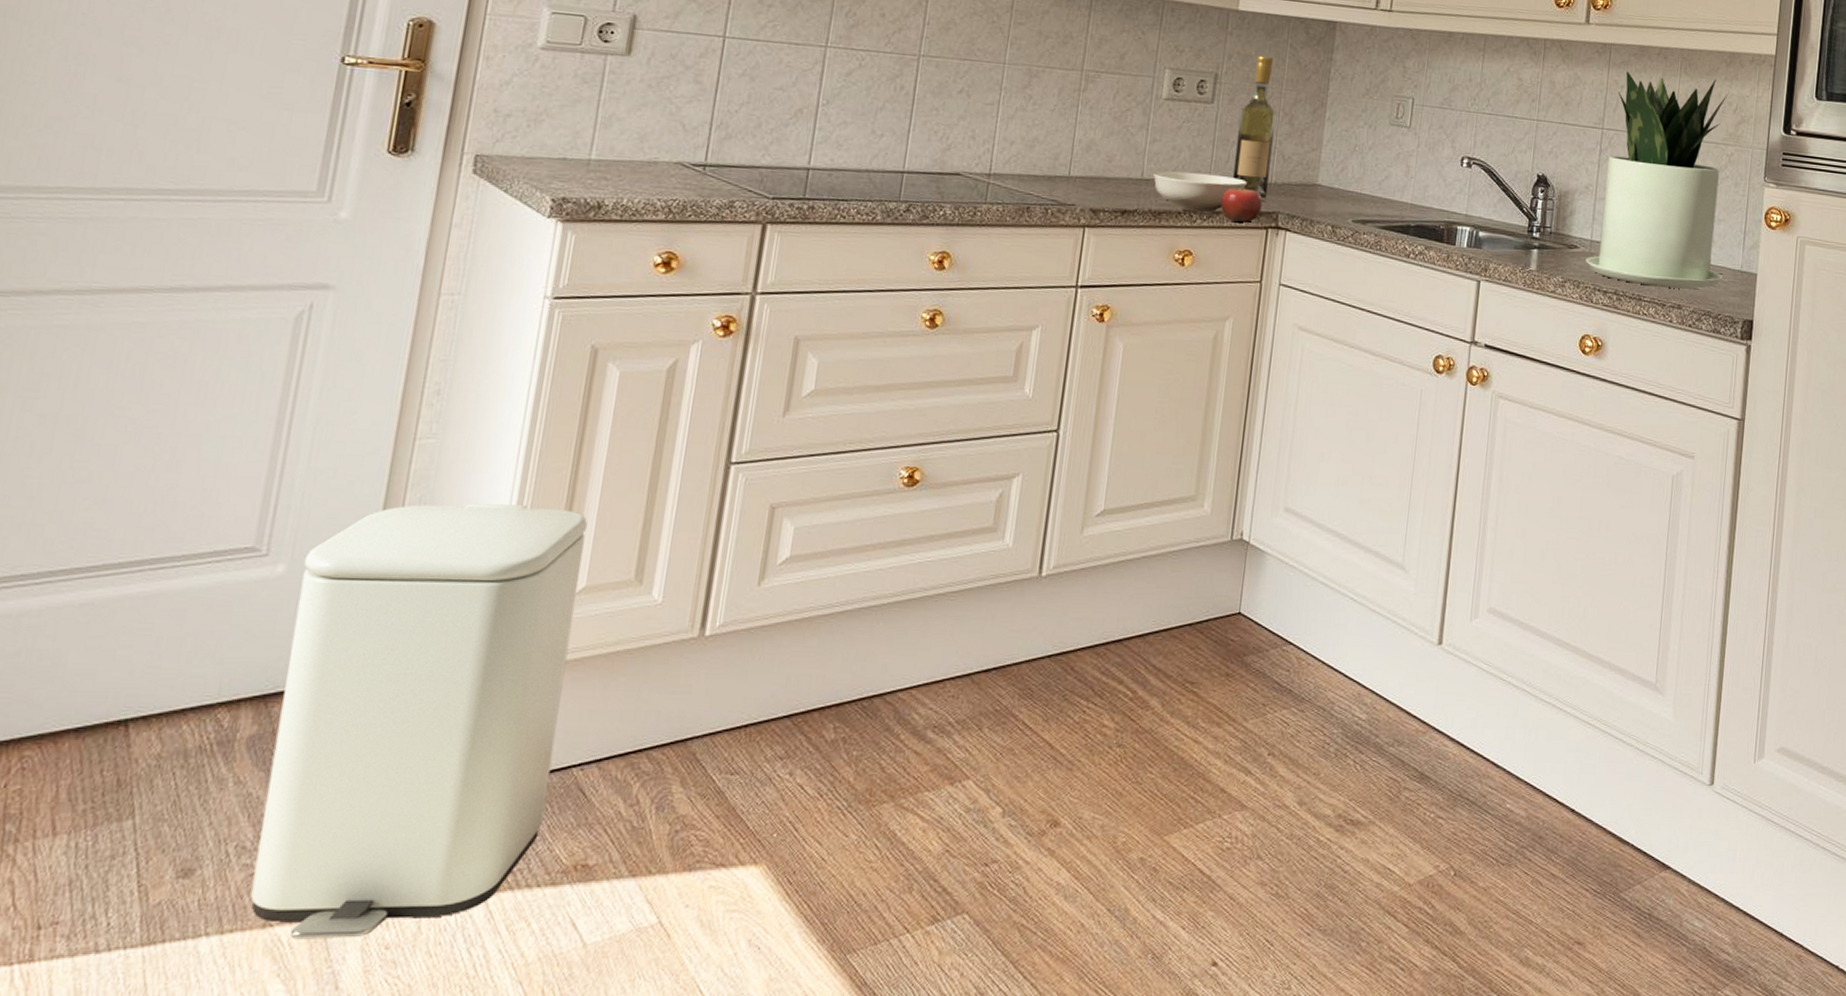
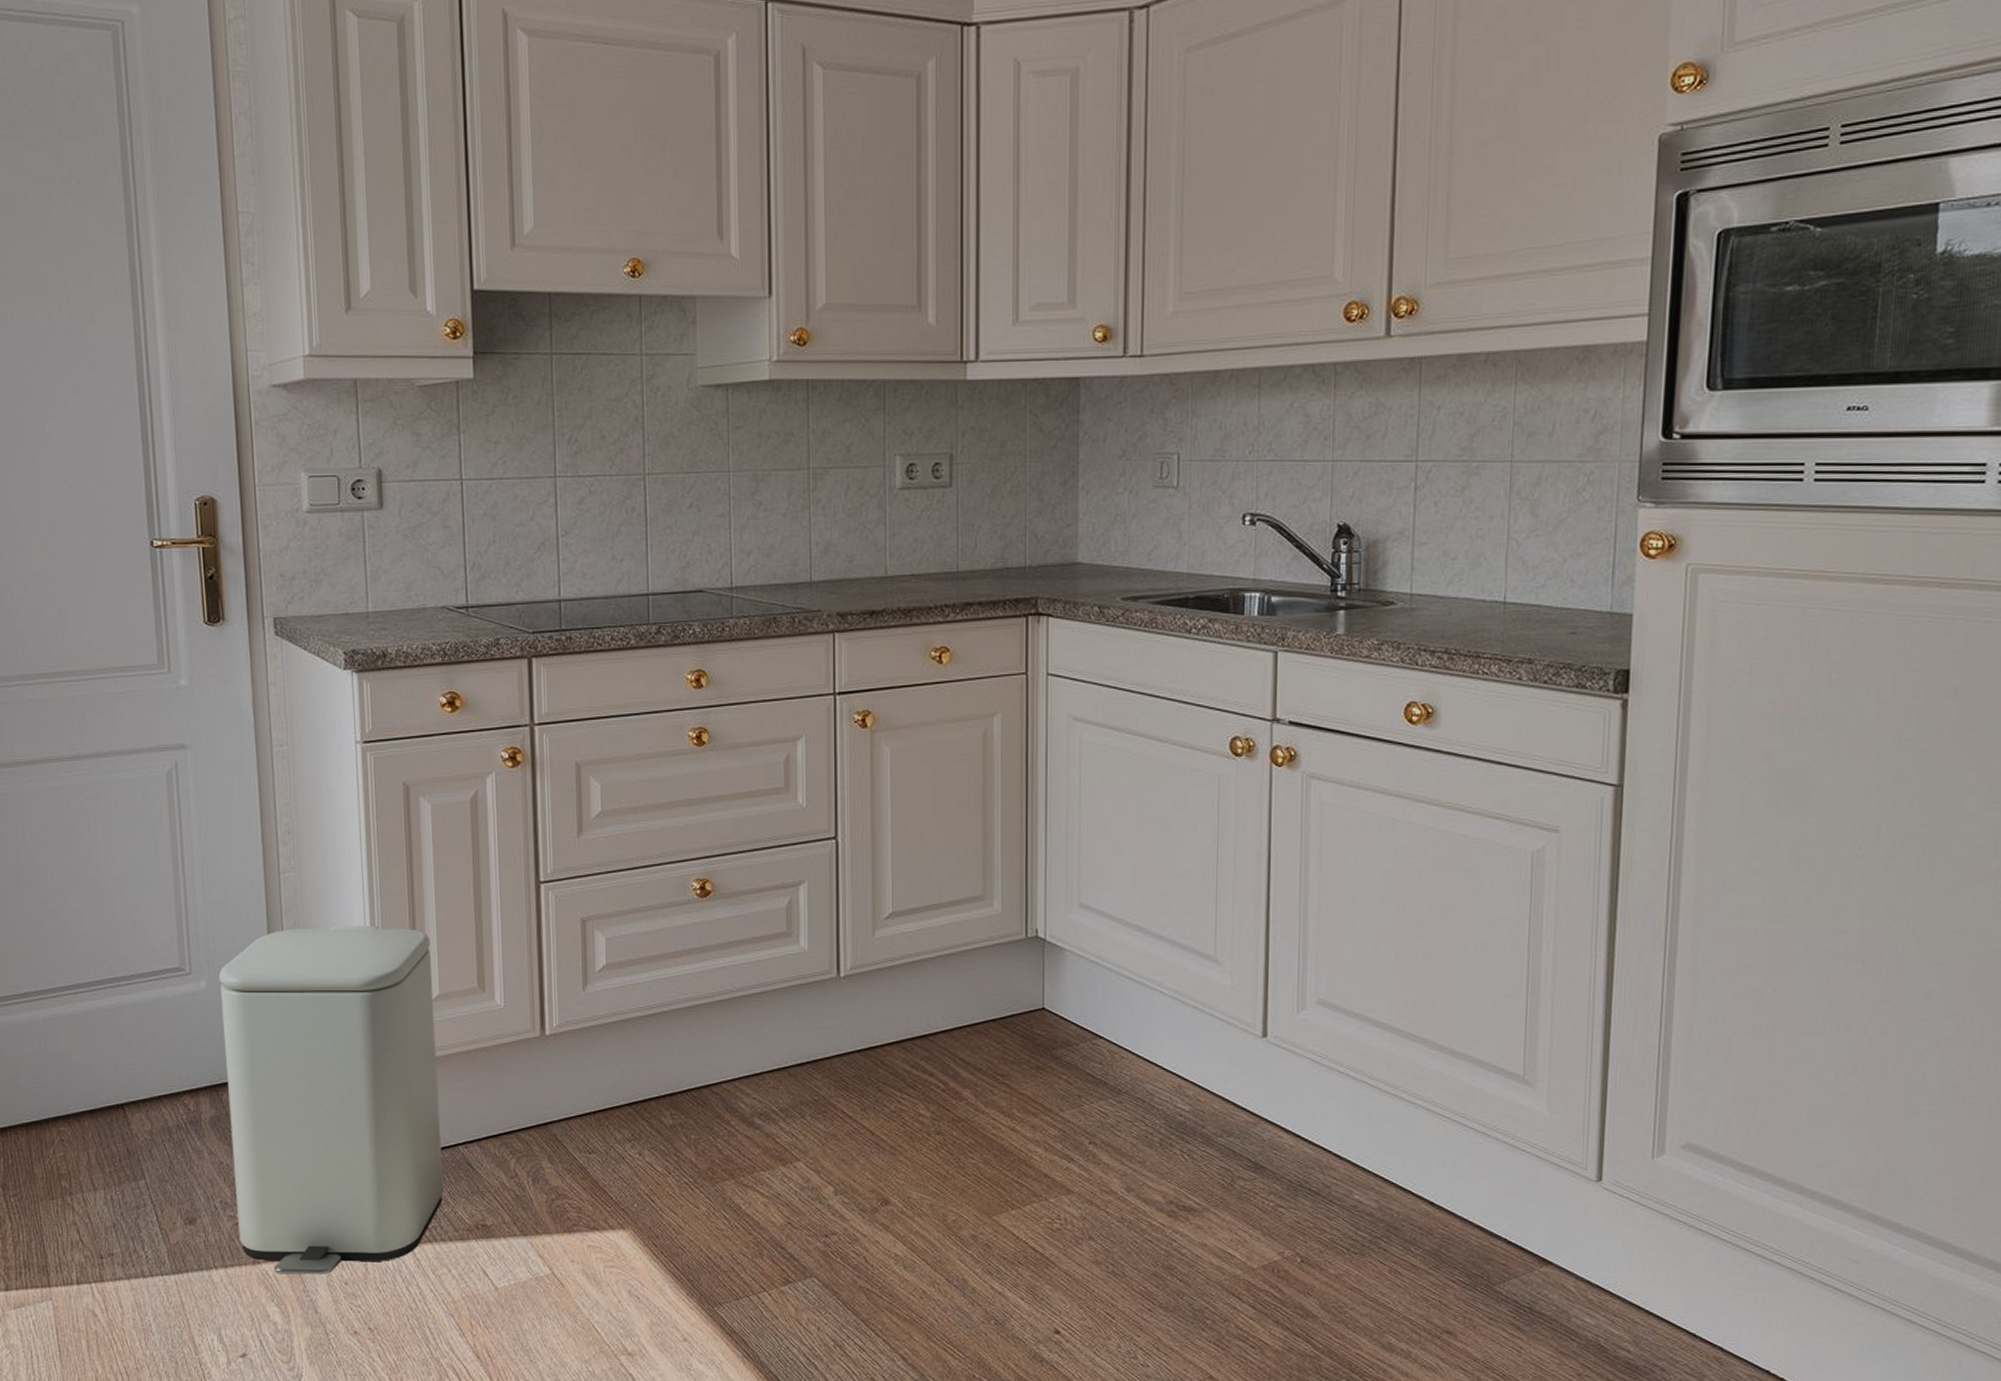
bowl: present [1153,171,1247,213] -> none [898,563,999,606]
fruit: present [1220,183,1263,224] -> none [972,569,1018,613]
bottle: present [1232,55,1277,203] -> none [982,427,1024,588]
planter: present [1585,72,1728,289] -> none [1405,383,1587,640]

